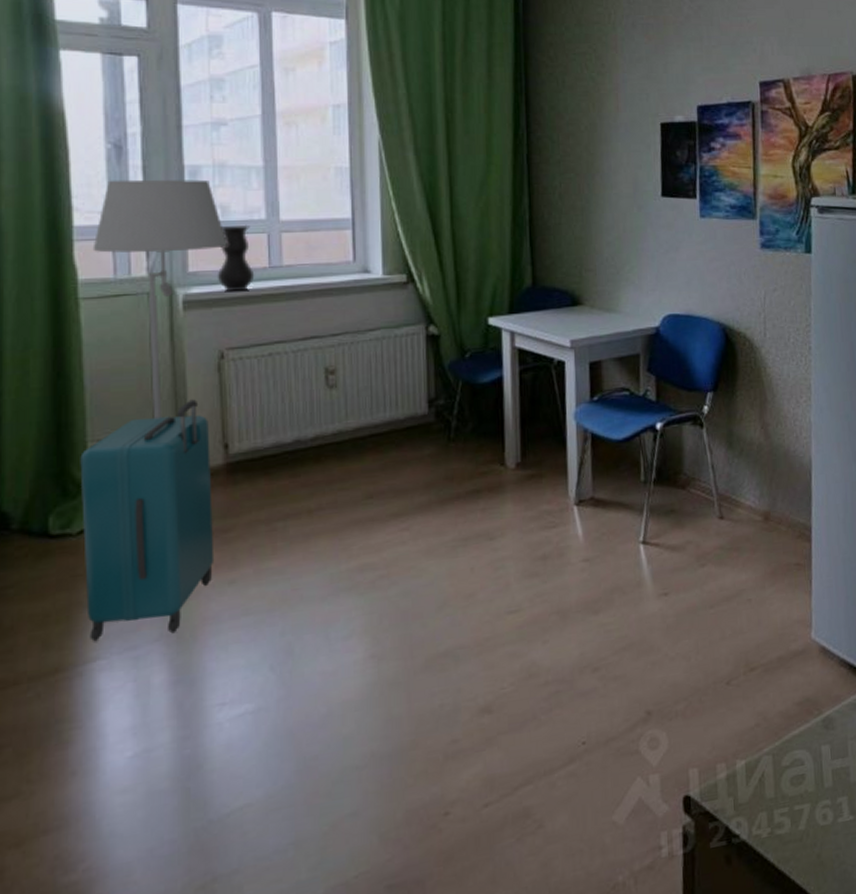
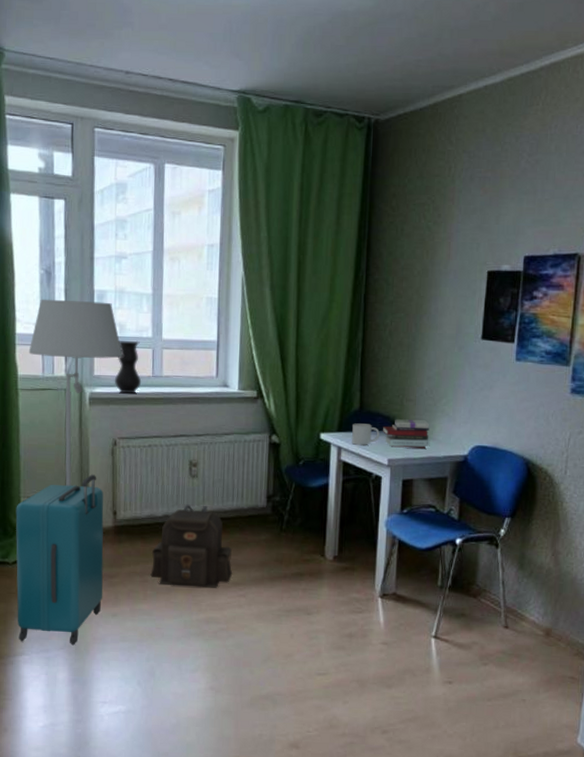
backpack: none [280,421,391,531] -> present [150,504,233,588]
mug: none [526,301,558,327] -> present [352,423,380,445]
books: none [560,291,617,326] -> present [382,419,430,449]

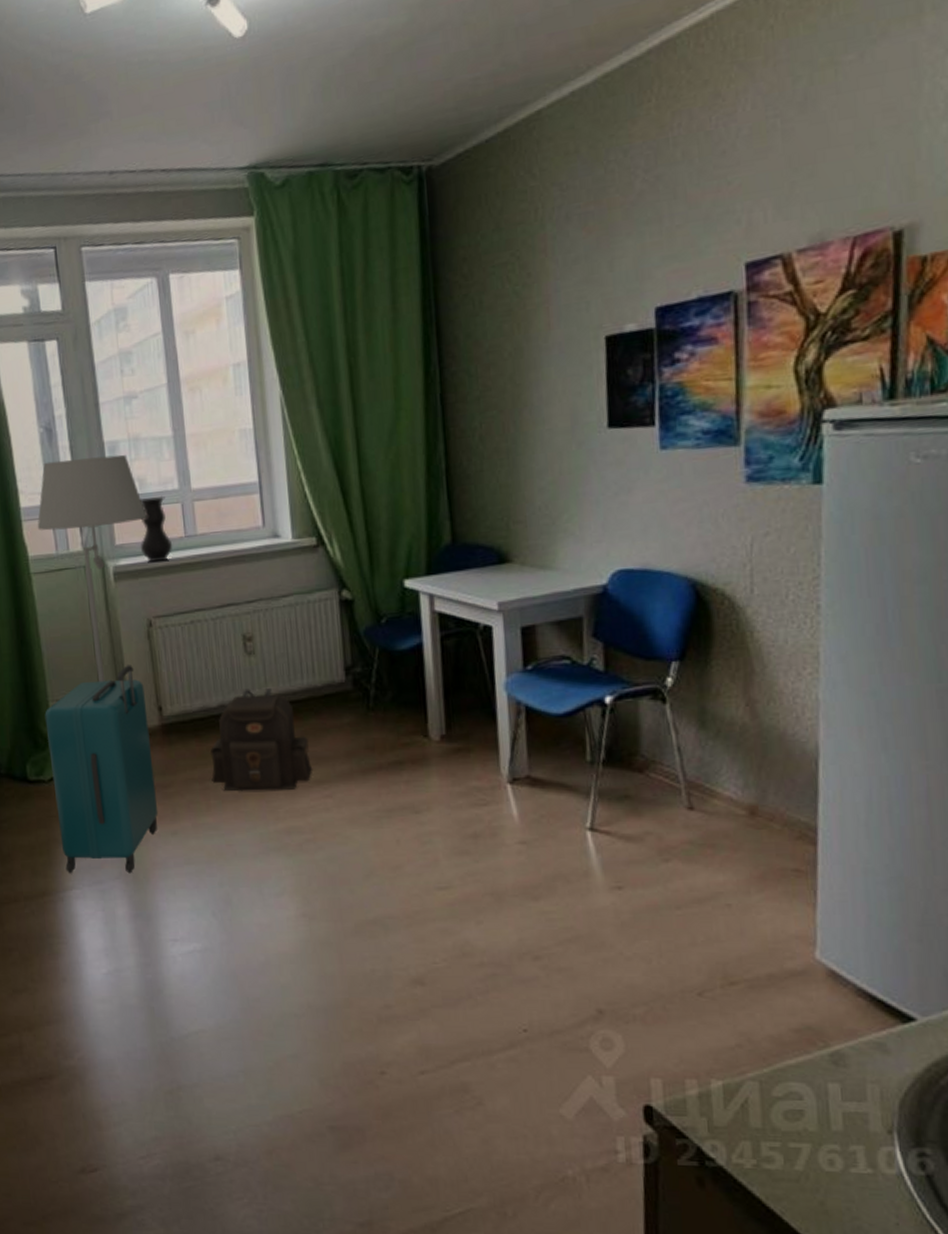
mug: present [352,423,380,445] -> none [445,560,483,589]
books: present [382,419,430,449] -> none [485,545,554,587]

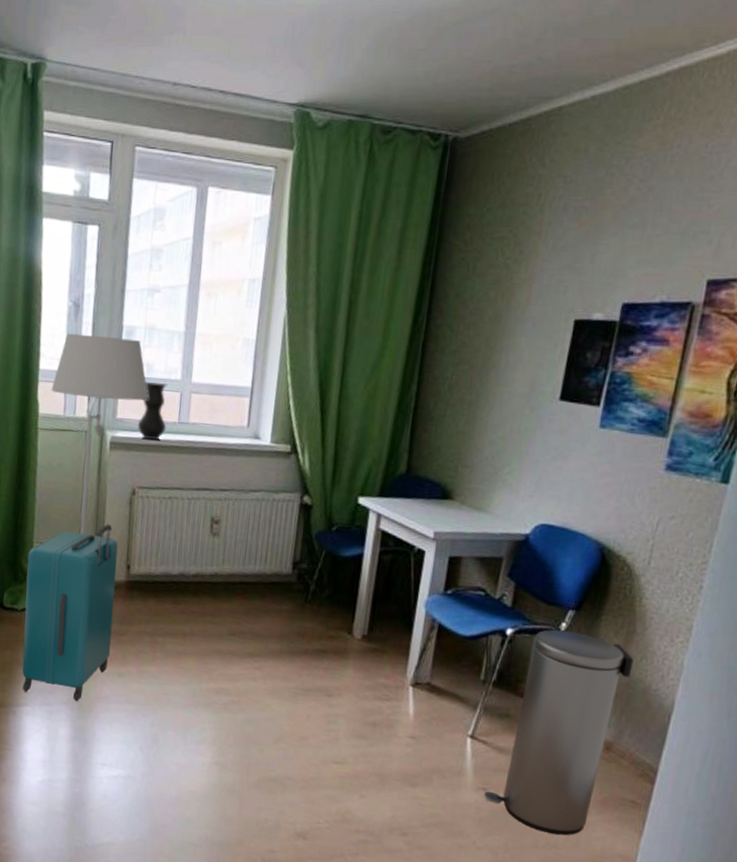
backpack: present [209,687,313,792] -> none [161,564,250,657]
pedal bin: none [620,685,761,925] -> present [484,629,634,835]

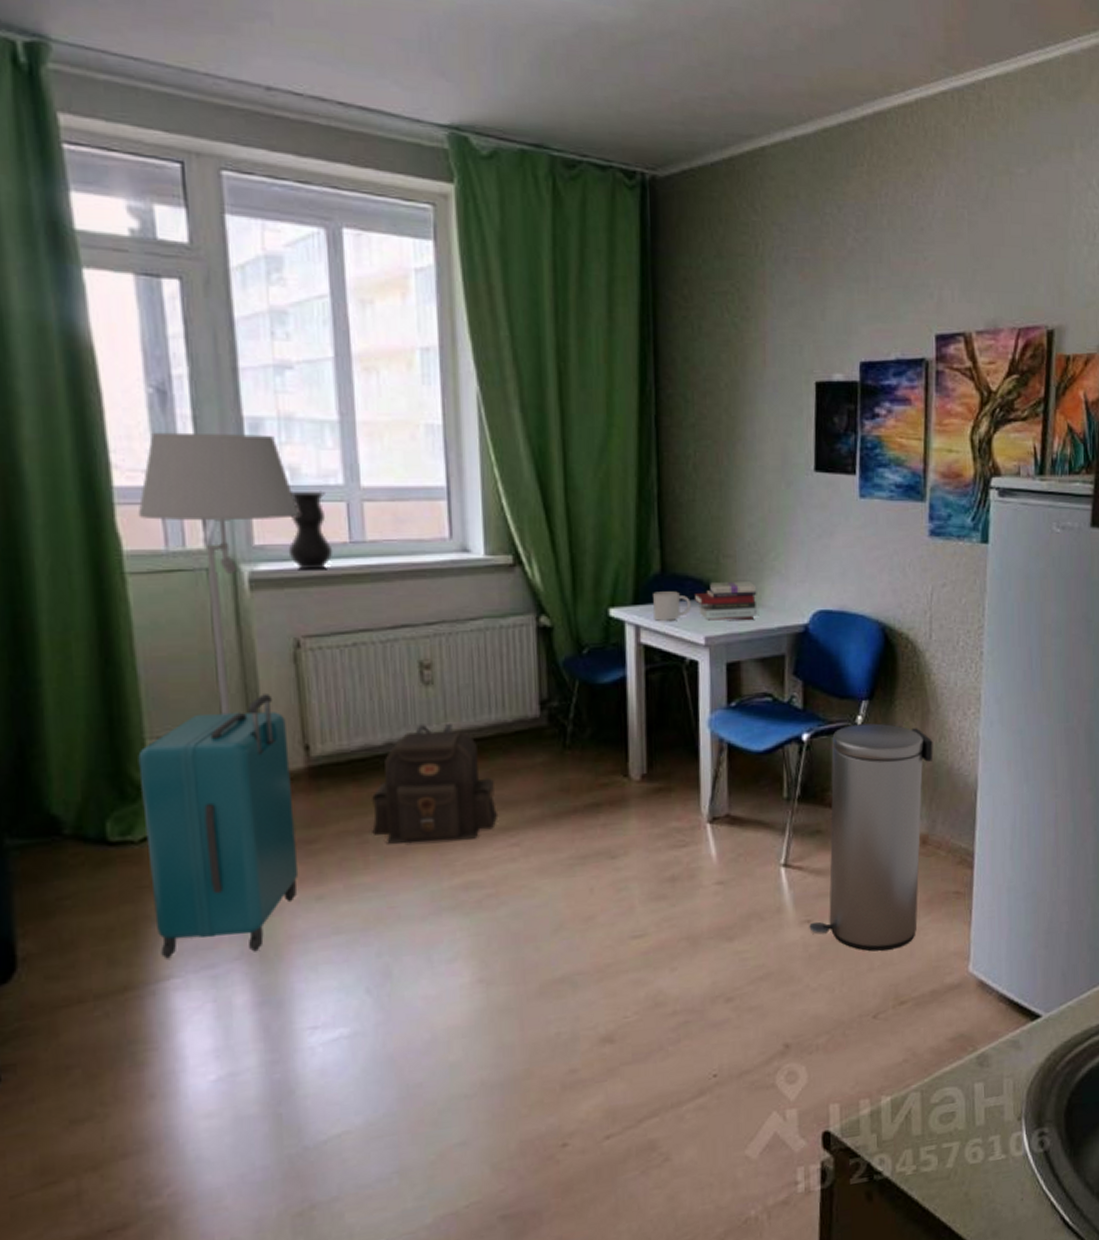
backpack: none [161,564,250,657] -> present [371,722,499,844]
mug: none [394,488,427,515] -> present [653,591,691,621]
books: none [430,487,487,523] -> present [693,582,759,621]

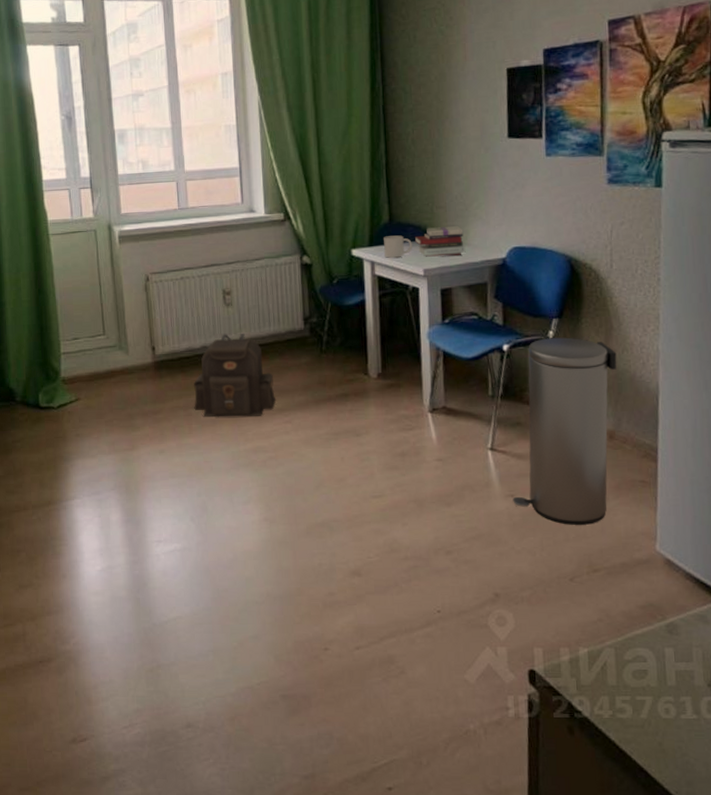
floor lamp: present [138,432,299,716] -> none [56,140,148,326]
suitcase: present [138,694,299,959] -> none [56,312,149,486]
vase: present [288,490,333,570] -> none [141,175,169,229]

